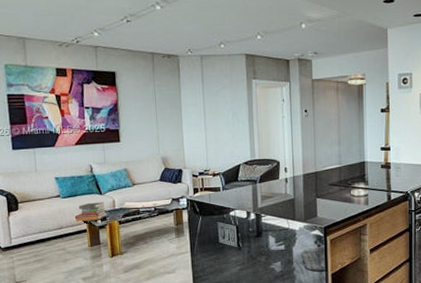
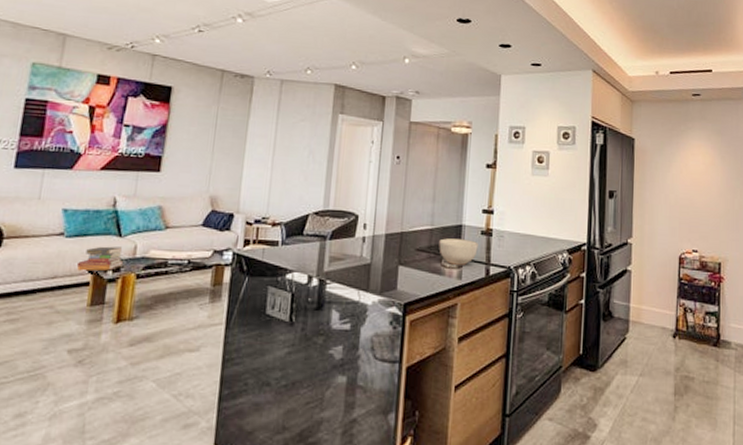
bowl: none [347,173,380,194] -> present [439,238,478,265]

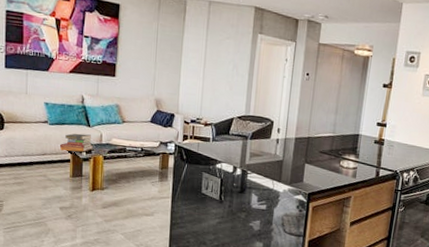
bowl: present [439,238,478,265] -> none [338,144,371,167]

